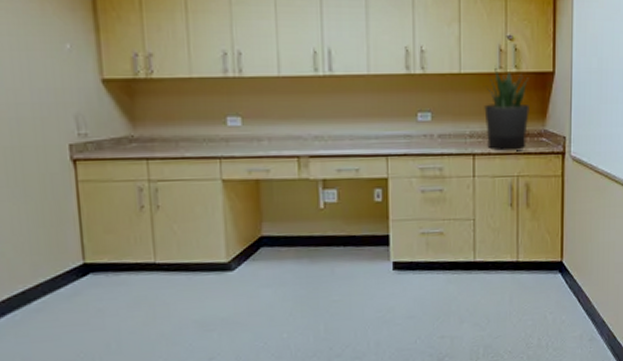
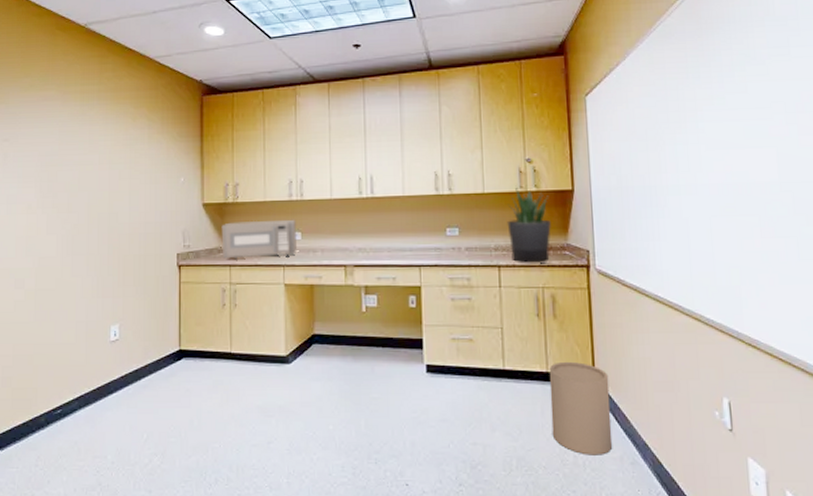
microwave: none [131,101,237,152] -> present [221,219,298,260]
trash can: none [519,249,575,337] -> present [549,361,613,455]

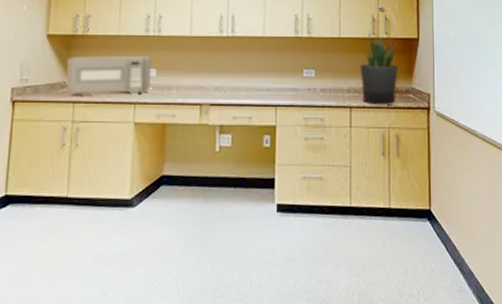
trash can: present [549,361,613,455] -> none [391,197,444,286]

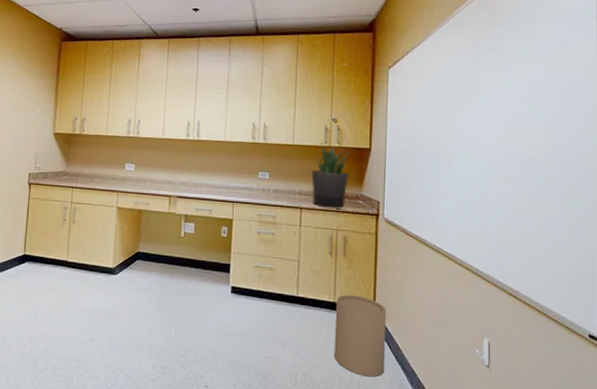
microwave: present [66,55,151,96] -> none [67,150,131,184]
trash can: none [391,197,444,286] -> present [334,294,387,377]

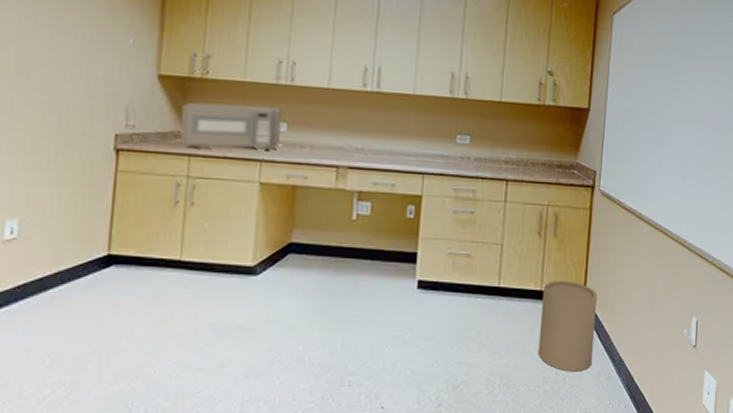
microwave: none [67,150,131,184] -> present [180,102,282,150]
planter: present [311,140,349,210] -> none [520,97,564,181]

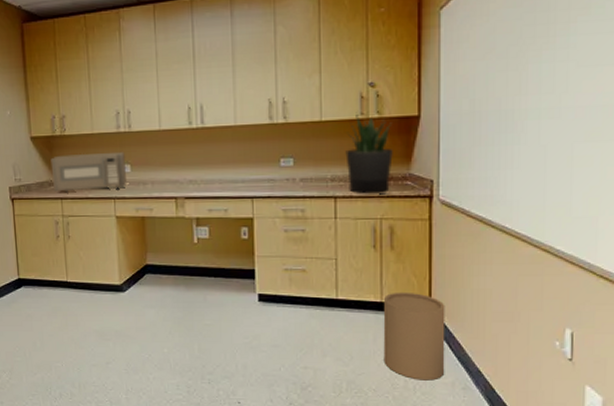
planter: none [520,97,564,181] -> present [345,112,393,195]

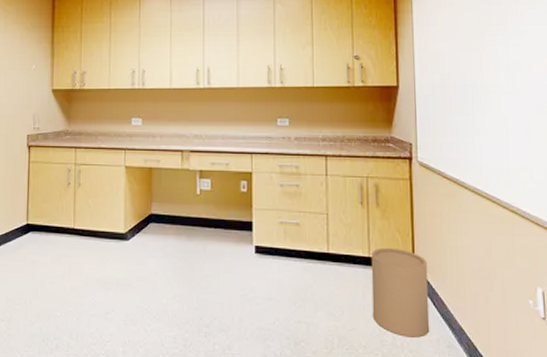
microwave: present [50,151,127,193] -> none [68,106,138,143]
planter: present [345,112,393,195] -> none [335,80,376,155]

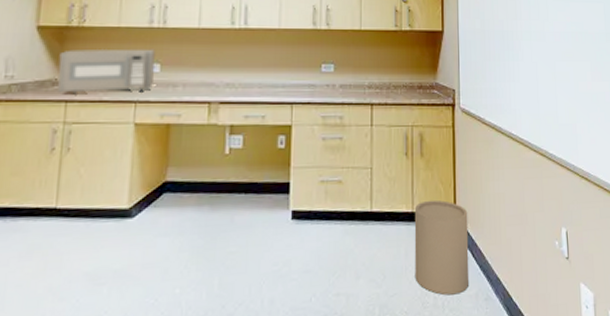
microwave: none [68,106,138,143] -> present [58,49,155,95]

